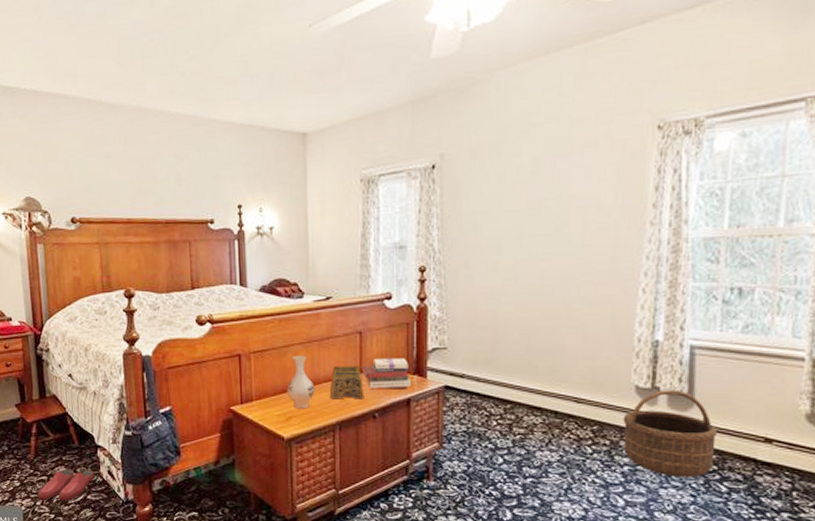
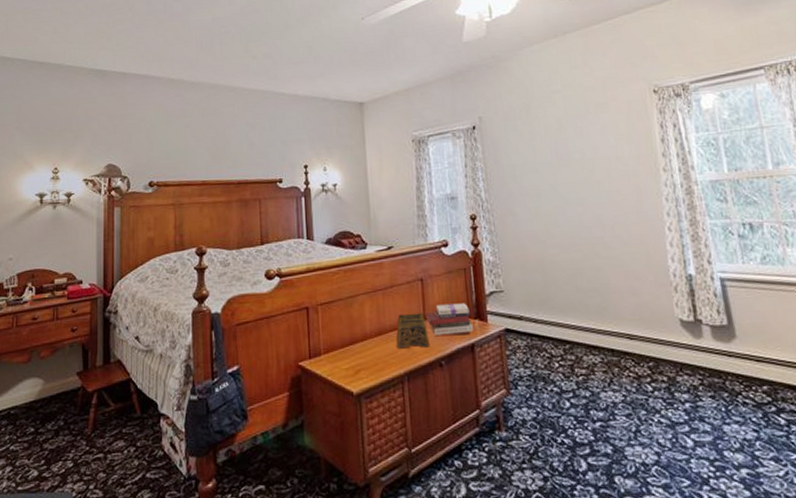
slippers: present [37,470,94,501] -> none [91,443,154,482]
vase: present [286,355,316,409] -> none [354,304,383,361]
basket: present [623,390,718,478] -> none [674,321,767,412]

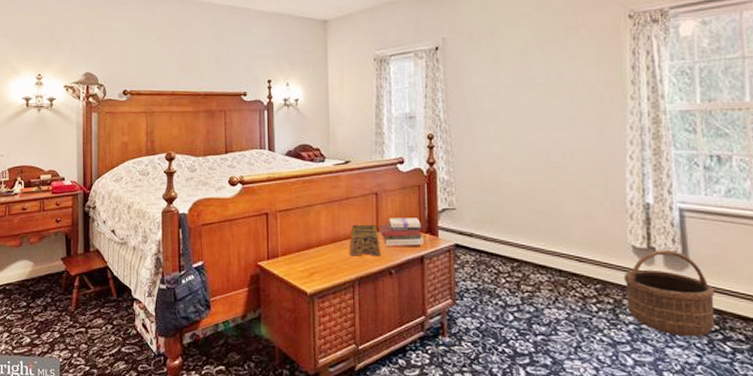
basket: none [674,321,767,412] -> present [623,250,715,337]

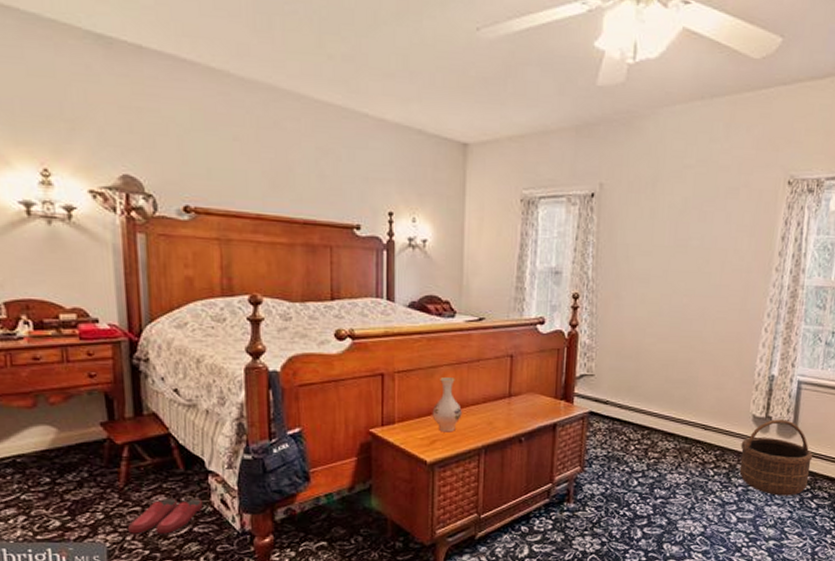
slippers: none [74,322,128,353] -> present [127,499,202,534]
vase: none [309,214,337,265] -> present [432,376,463,432]
decorative box: present [349,224,381,257] -> none [476,389,512,424]
books: present [379,218,425,246] -> none [511,383,559,413]

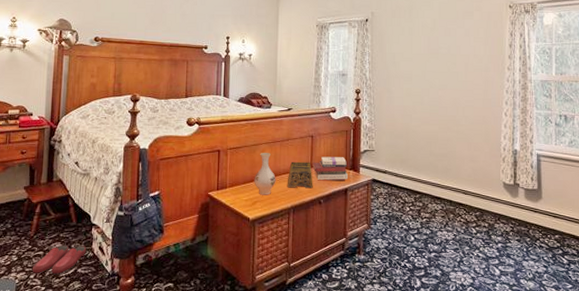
decorative box: none [476,389,512,424] -> present [287,161,313,189]
books: none [511,383,559,413] -> present [312,156,349,180]
basket: present [739,419,813,496] -> none [496,186,559,252]

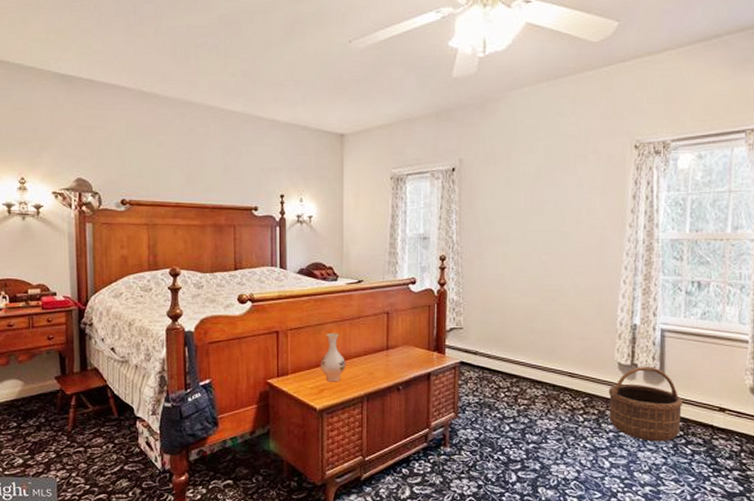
slippers: present [32,245,86,274] -> none [73,441,131,471]
decorative box: present [287,161,313,189] -> none [359,343,390,374]
books: present [312,156,349,180] -> none [389,336,432,364]
basket: none [496,186,559,252] -> present [608,366,683,442]

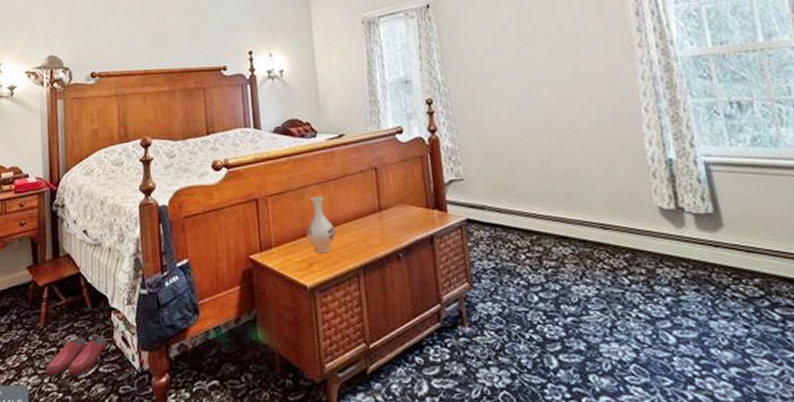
slippers: none [73,441,131,471] -> present [45,337,107,376]
basket: present [608,366,683,442] -> none [653,209,760,306]

